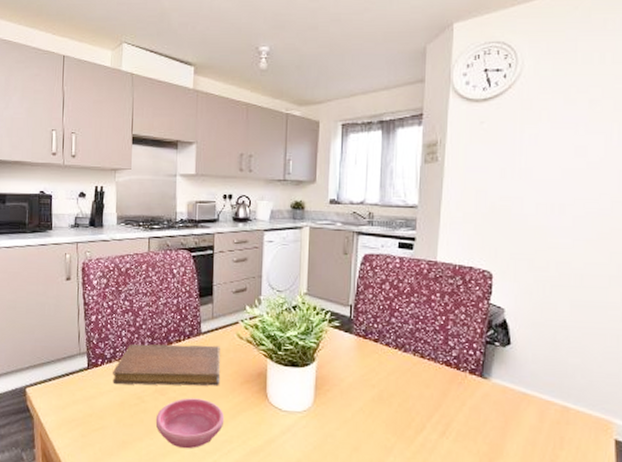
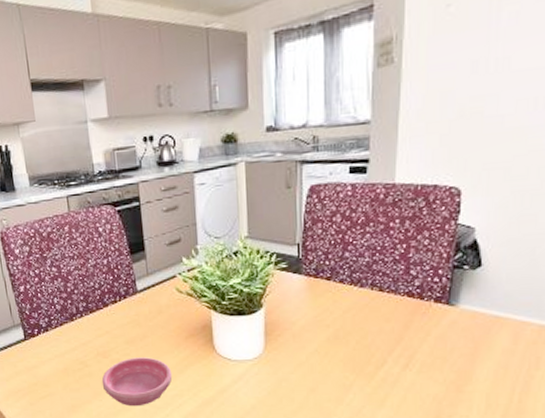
notebook: present [112,344,221,386] -> none [51,302,164,352]

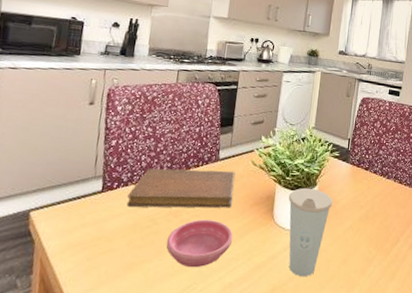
notebook: none [51,302,164,352] -> present [126,168,235,208]
cup: none [228,310,288,410] -> present [288,187,333,277]

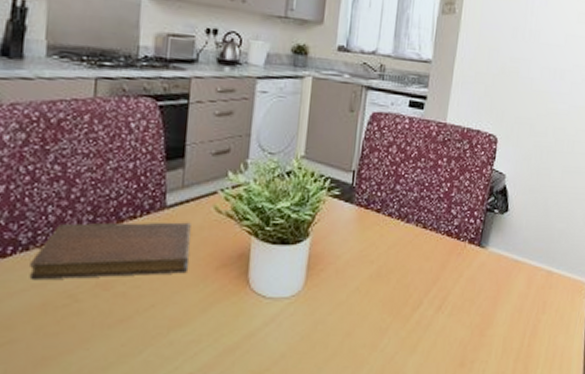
saucer: present [166,219,233,268] -> none [93,291,192,357]
cup: present [288,187,333,277] -> none [269,240,332,359]

